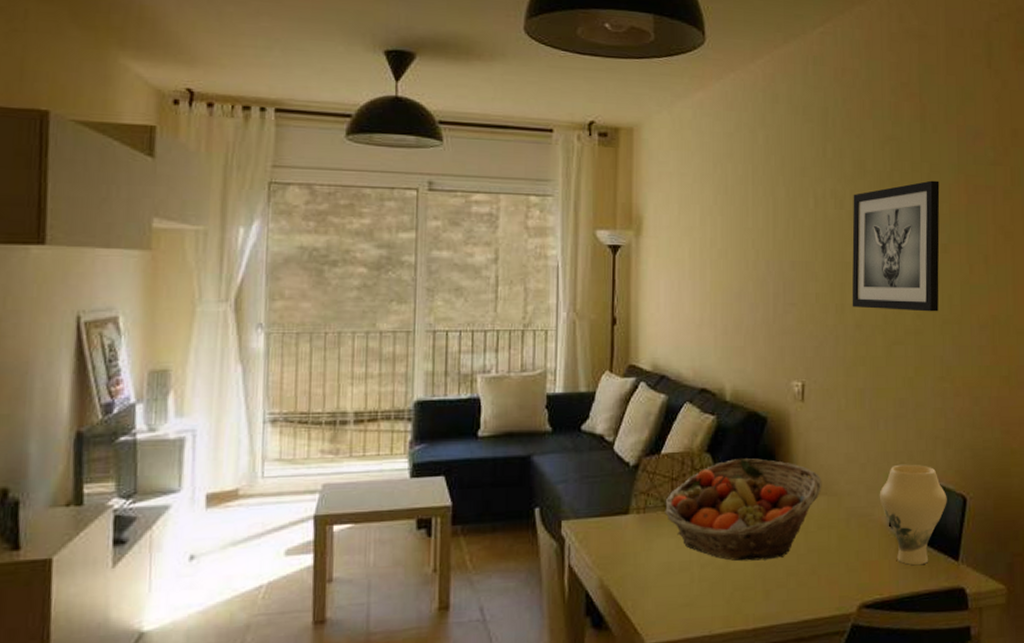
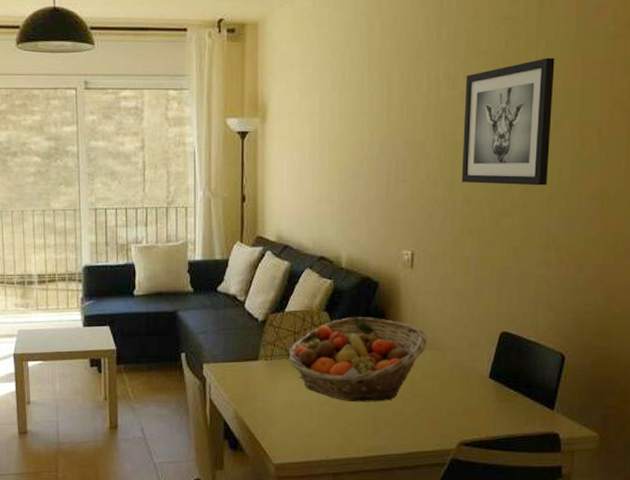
vase: present [879,464,947,566] -> none [480,324,546,413]

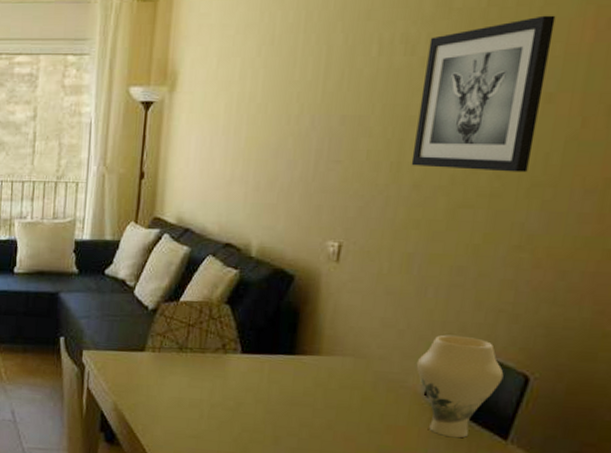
fruit basket: present [288,317,428,402] -> none [179,312,350,409]
vase: none [480,324,546,413] -> present [416,335,504,438]

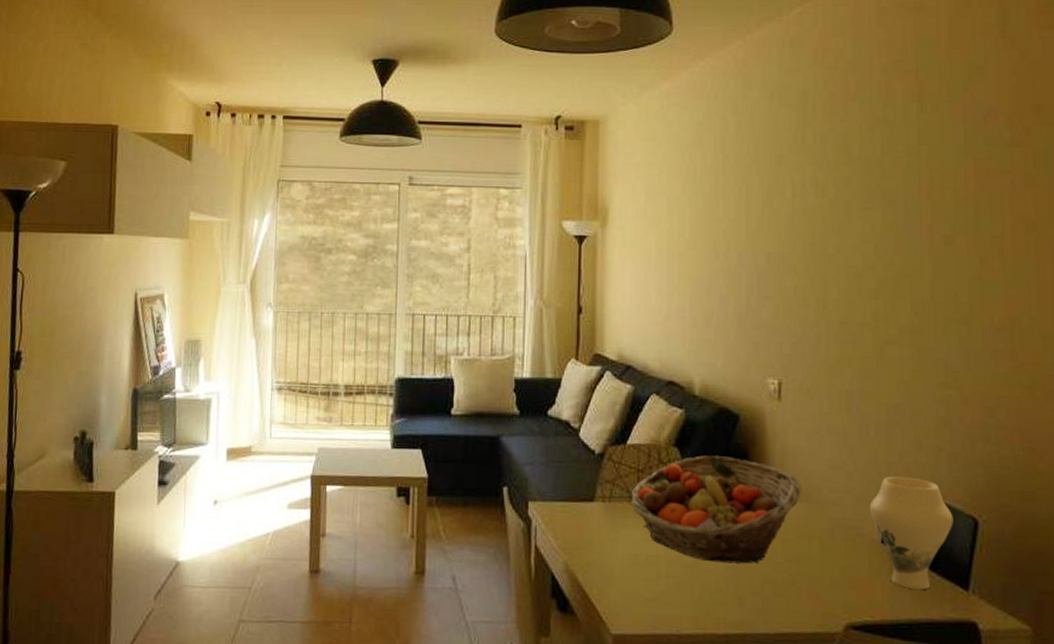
fruit basket: none [179,312,350,409] -> present [631,455,802,564]
wall art: present [411,15,556,173] -> none [835,165,942,310]

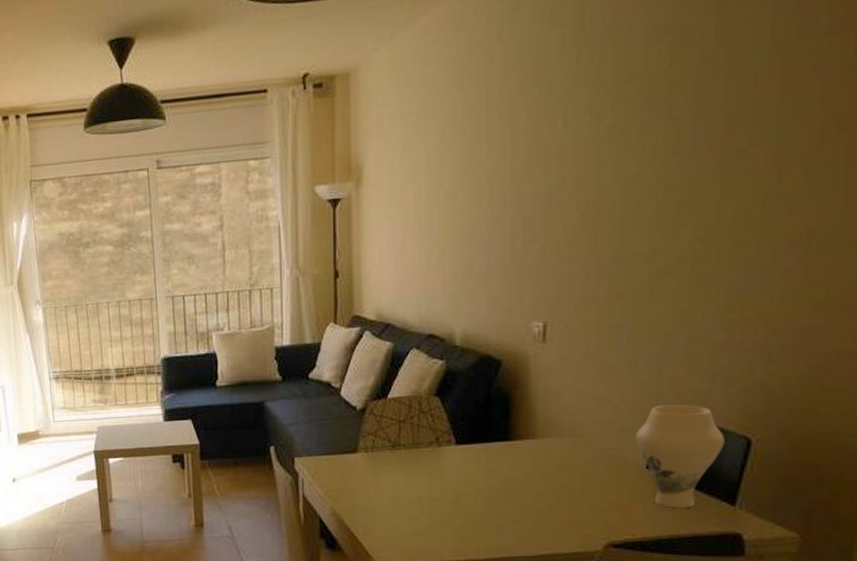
fruit basket: present [631,455,802,564] -> none [393,401,565,498]

